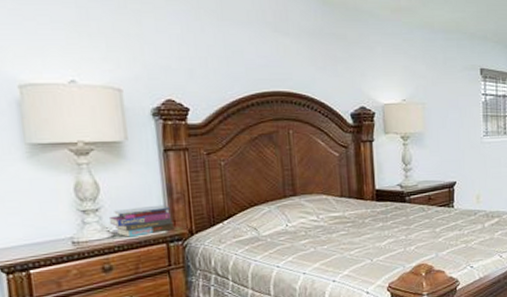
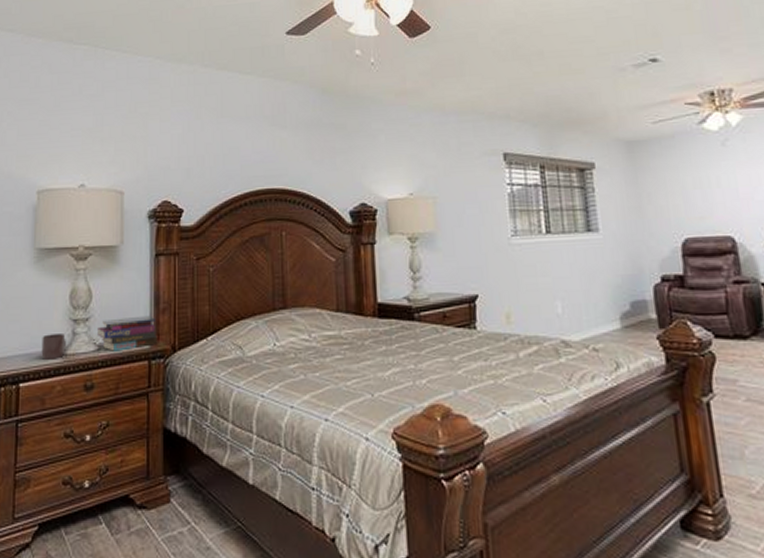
mug: none [48,224,77,248] -> present [41,334,66,360]

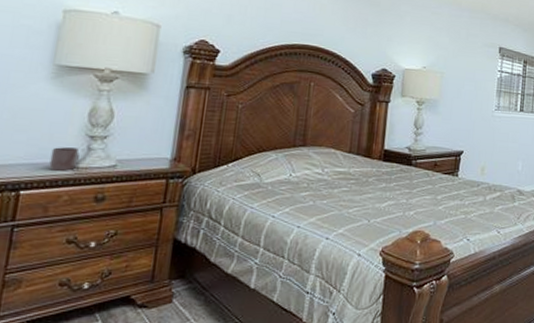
books: present [96,315,158,352] -> none [114,139,179,169]

